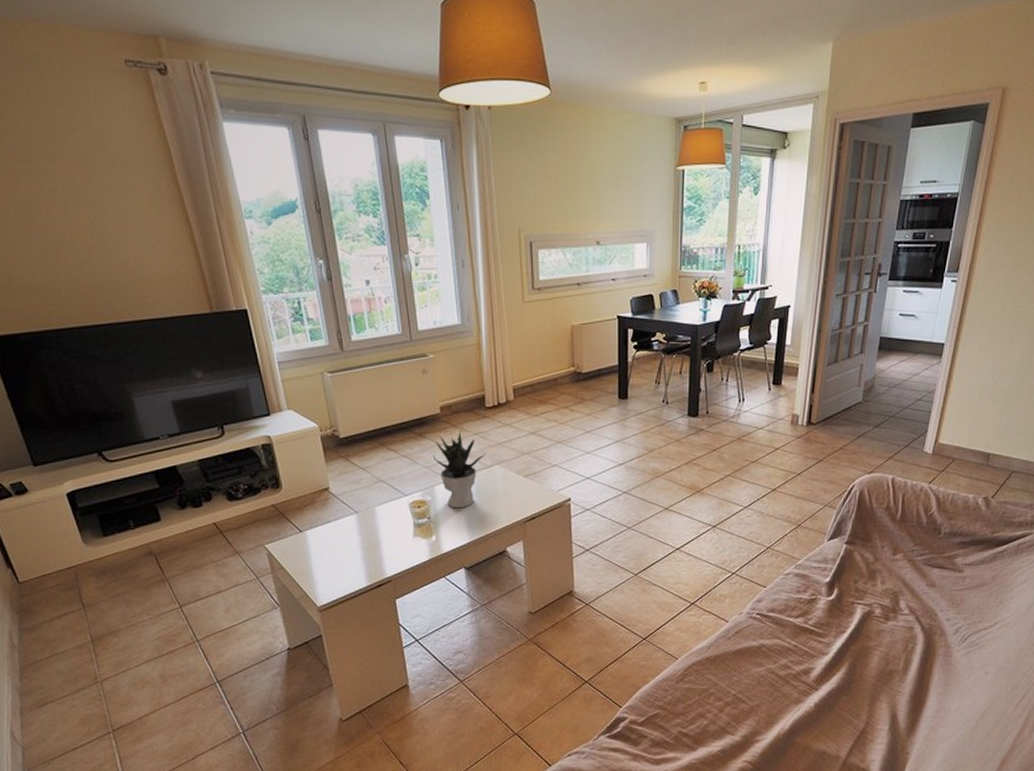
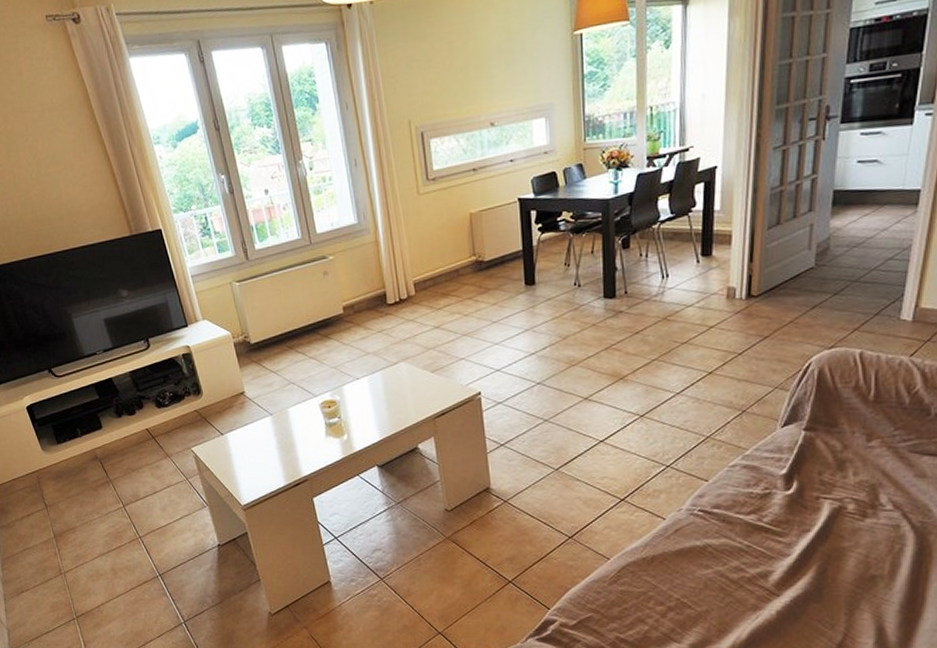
potted plant: present [432,431,486,508] -> none [338,330,391,407]

